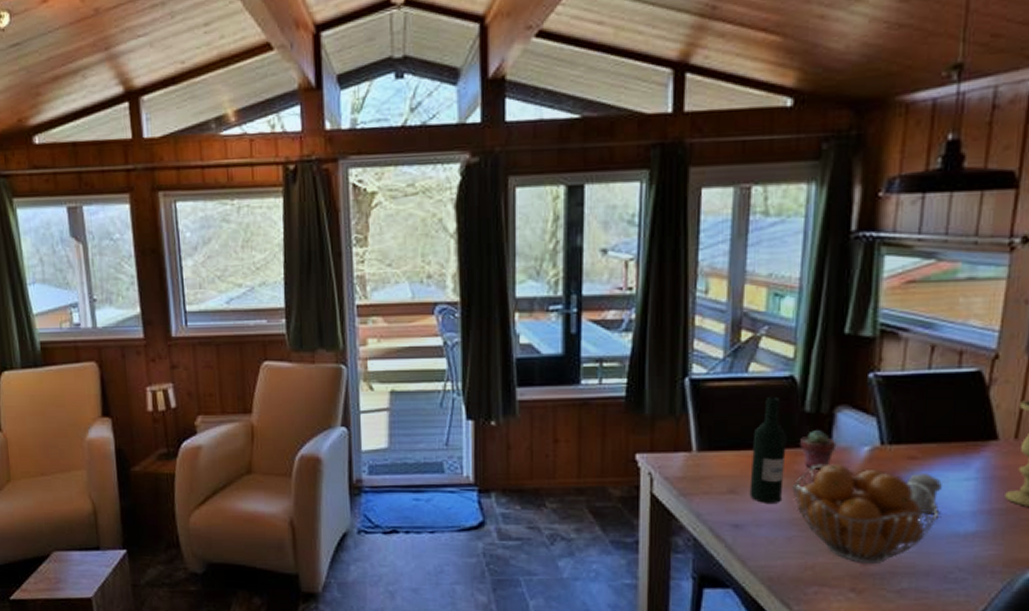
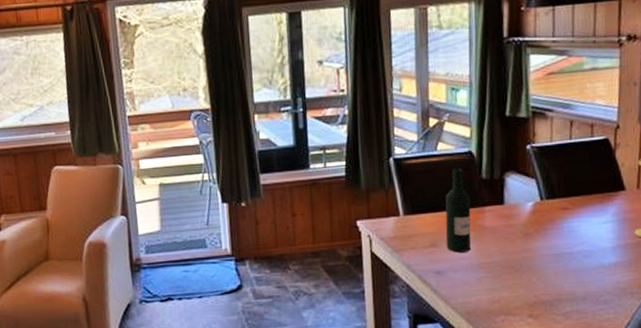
fruit basket: present [792,463,939,563] -> none [478,217,588,294]
potted succulent: present [800,430,837,470] -> none [481,192,508,223]
pepper shaker: present [908,473,942,513] -> none [563,220,588,251]

